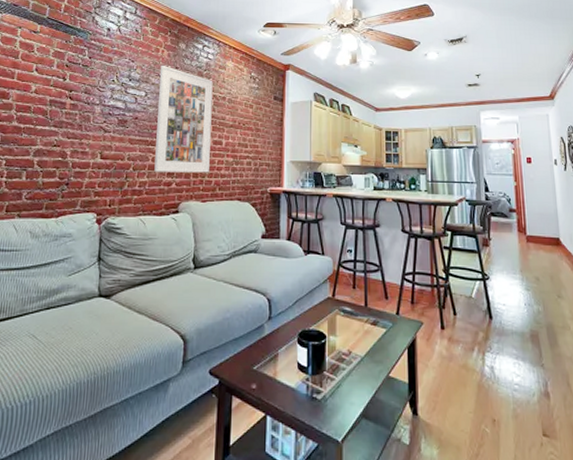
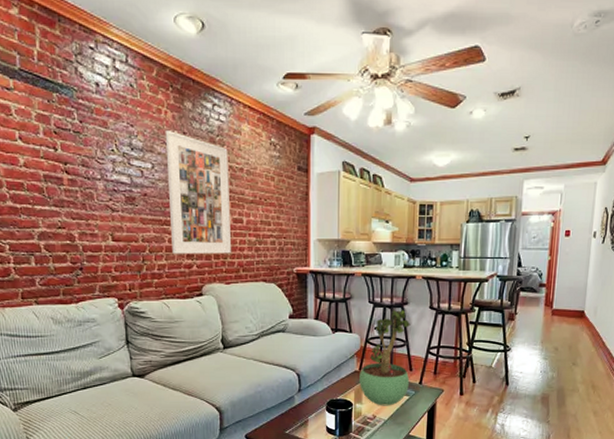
potted plant: none [333,231,385,340] -> present [359,309,411,406]

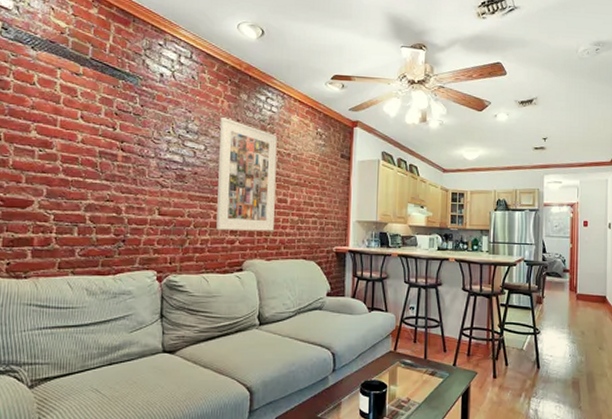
potted plant: present [359,309,411,406] -> none [394,289,445,389]

